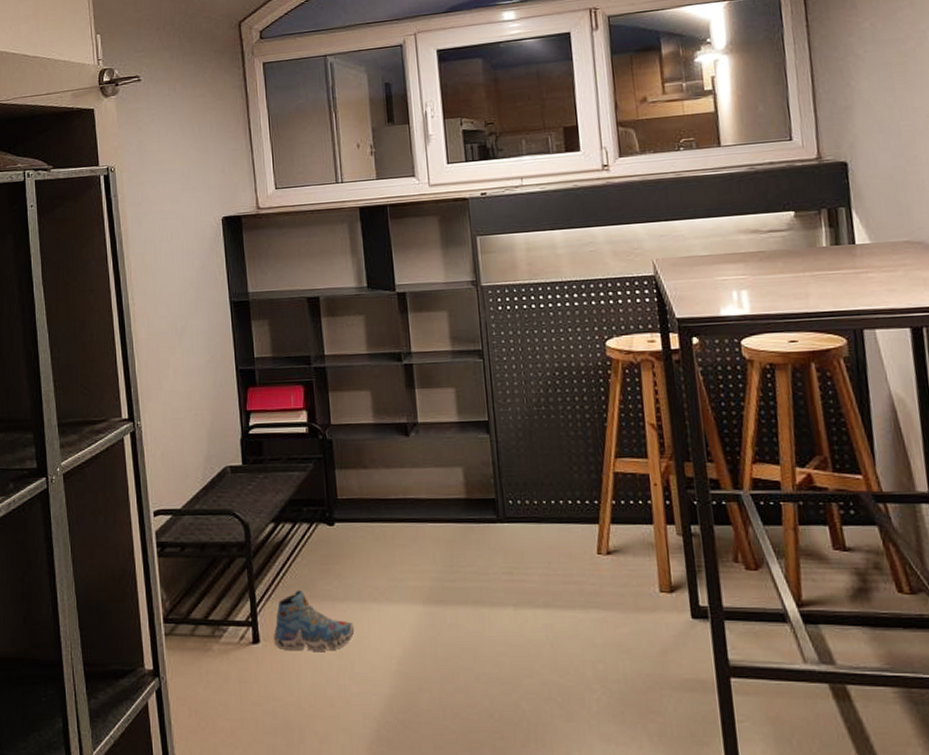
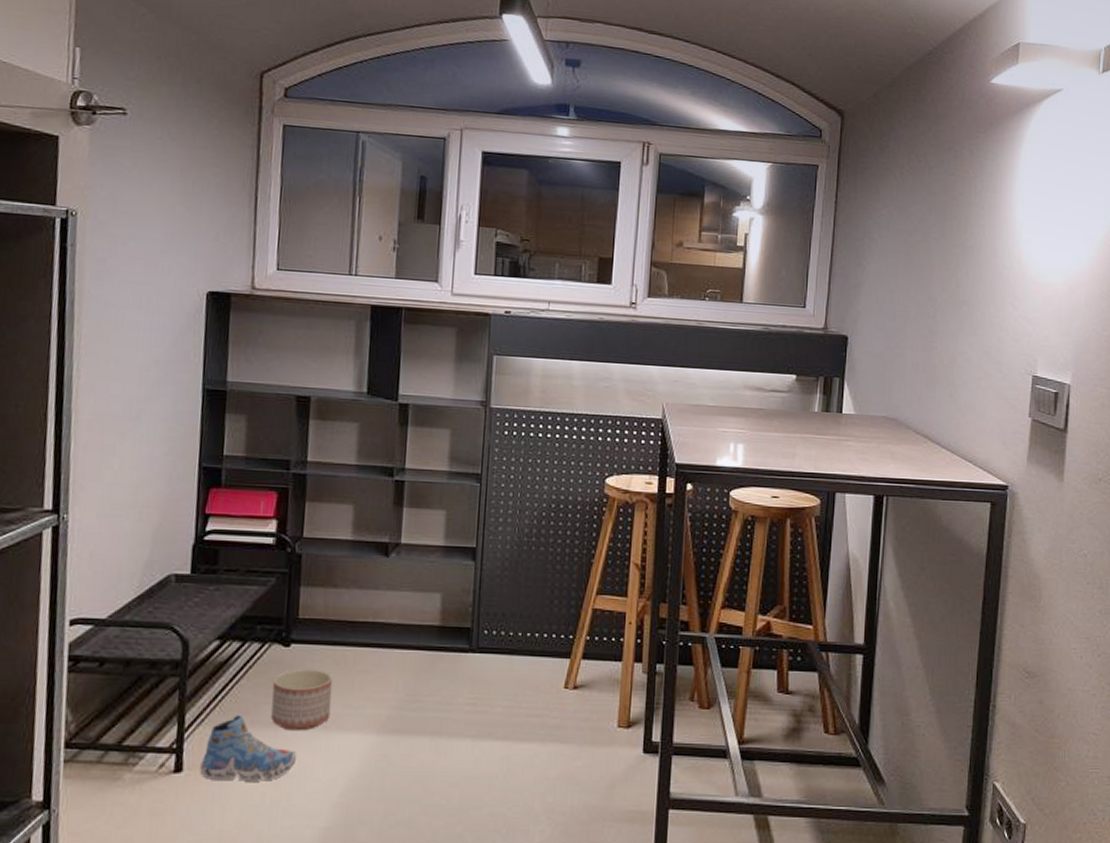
planter: none [323,544,379,603] -> present [271,668,333,731]

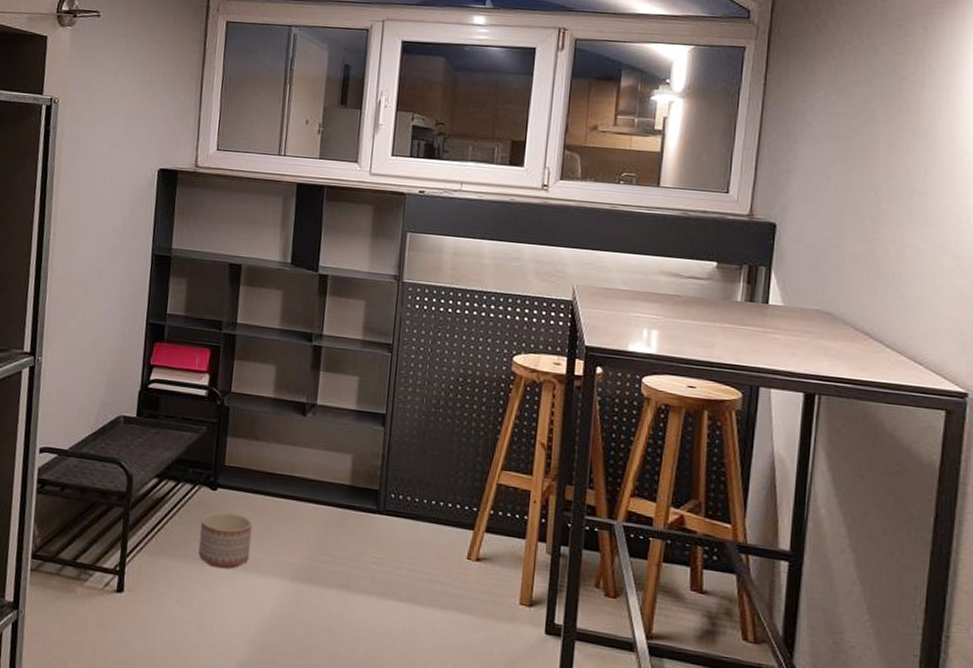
shoe: present [200,714,297,783] -> none [138,547,220,611]

